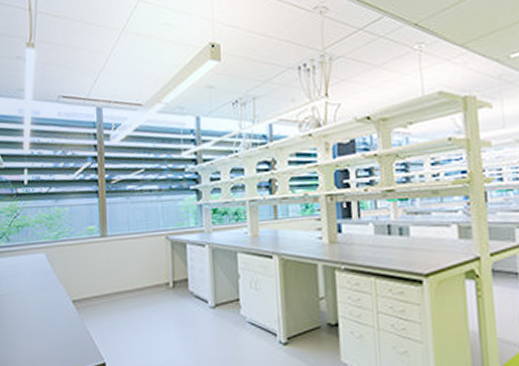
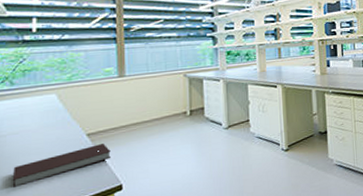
notebook: none [9,312,94,352] -> present [12,143,111,187]

